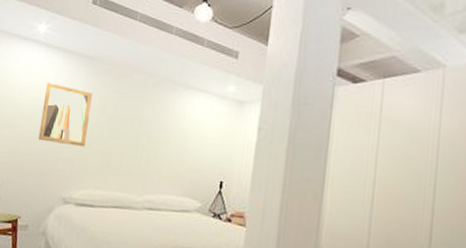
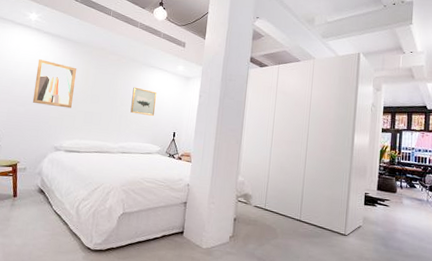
wall art: none [160,117,197,157] -> present [130,87,156,116]

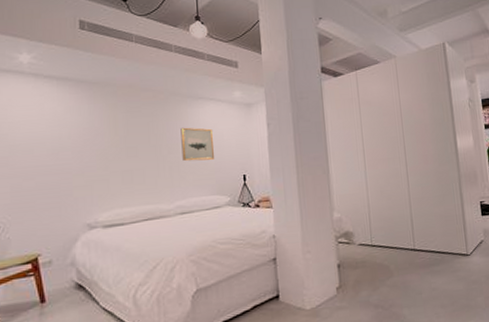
wall art: present [32,59,77,109] -> none [42,113,102,173]

